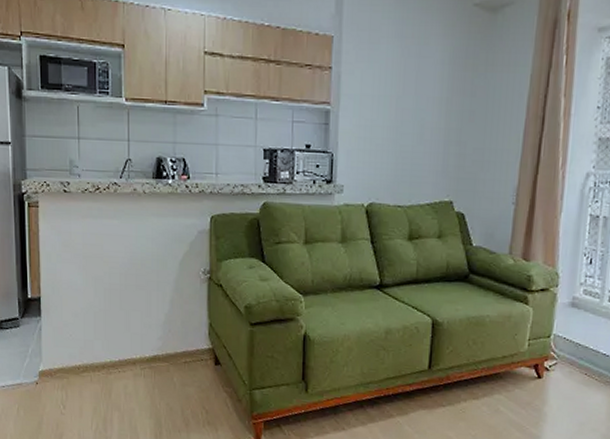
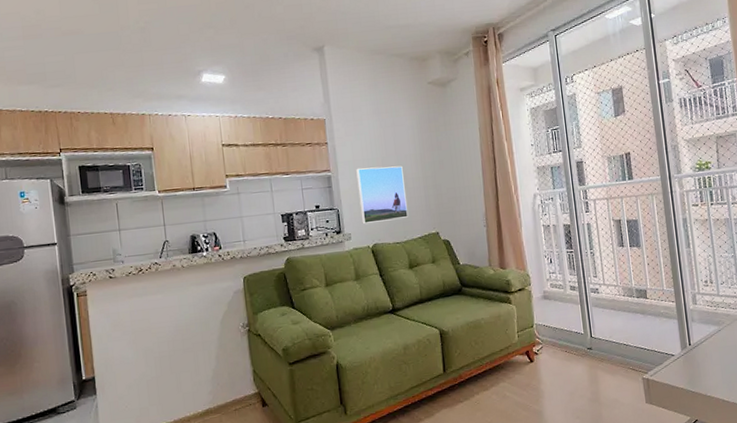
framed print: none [359,105,421,178] -> present [356,166,409,225]

